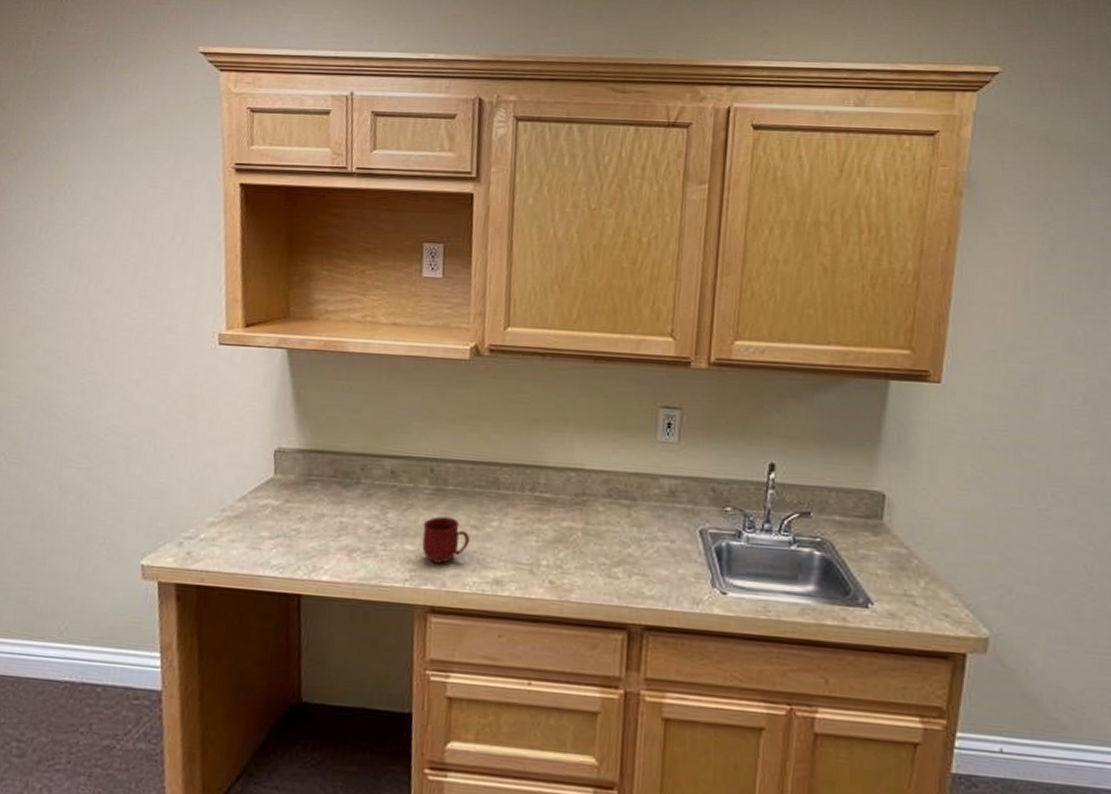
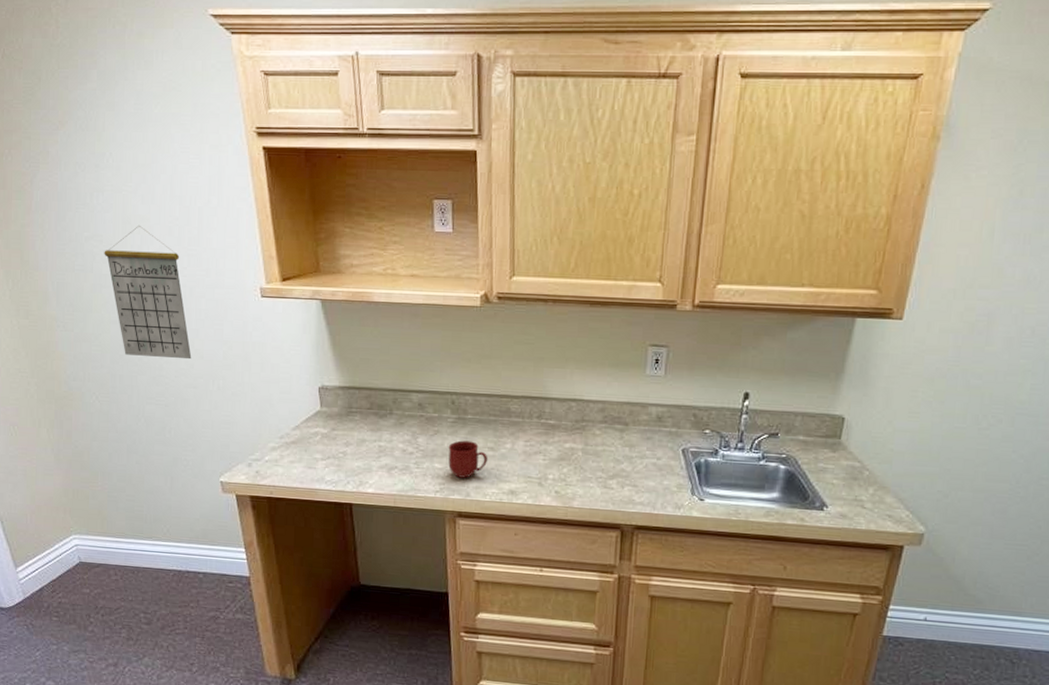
calendar: none [43,262,130,415] -> present [104,225,192,360]

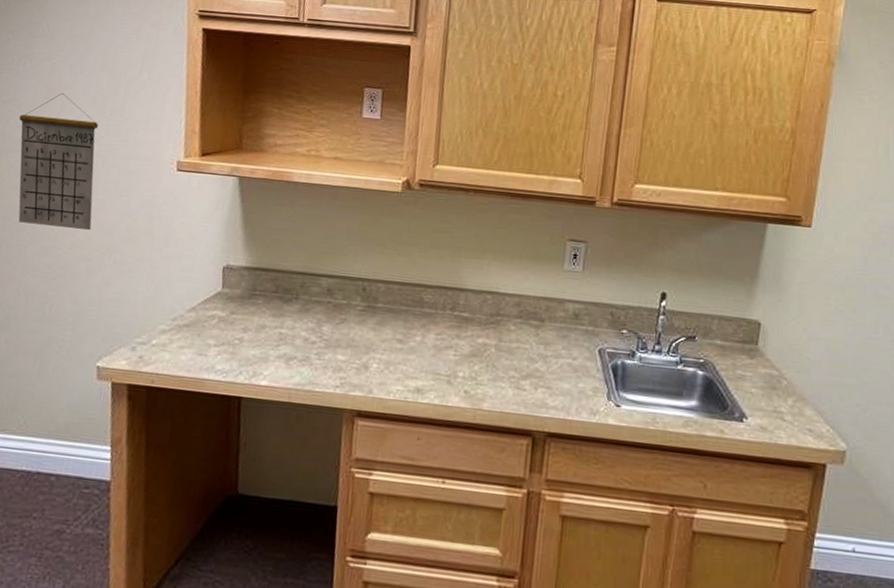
mug: present [448,440,488,478] -> none [352,330,396,373]

